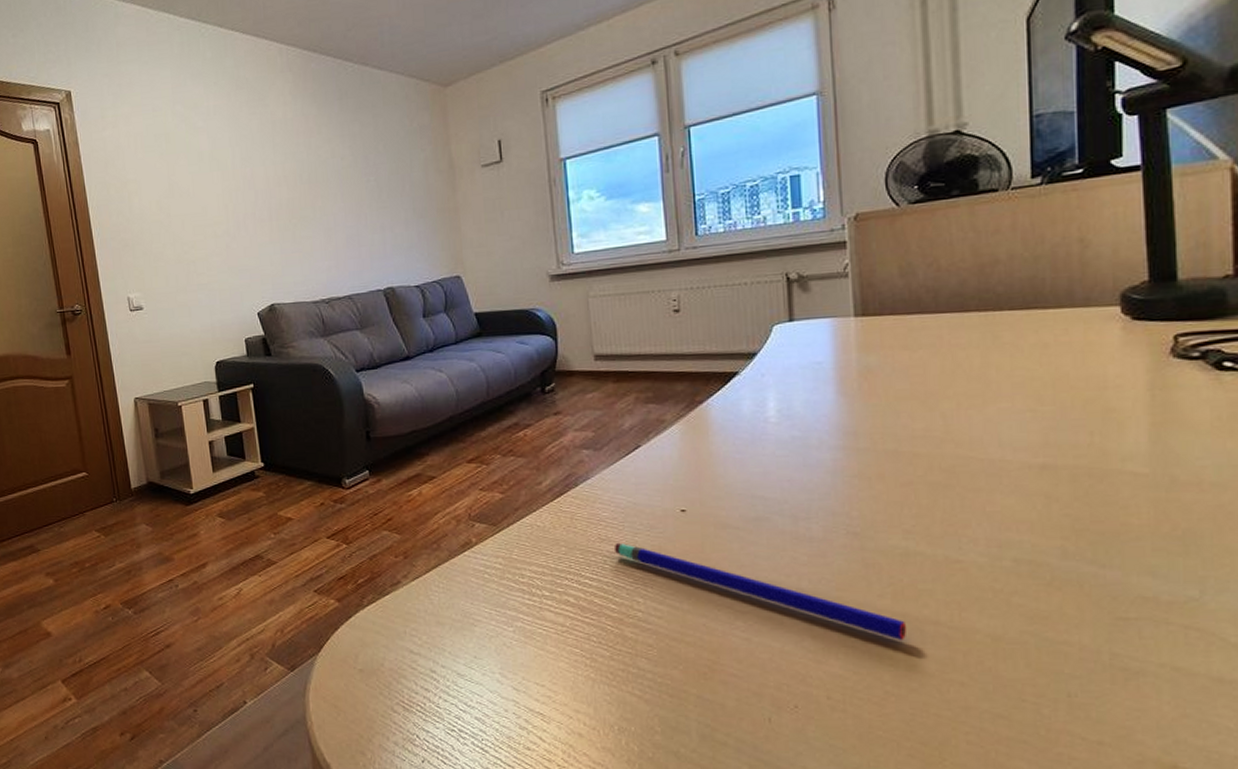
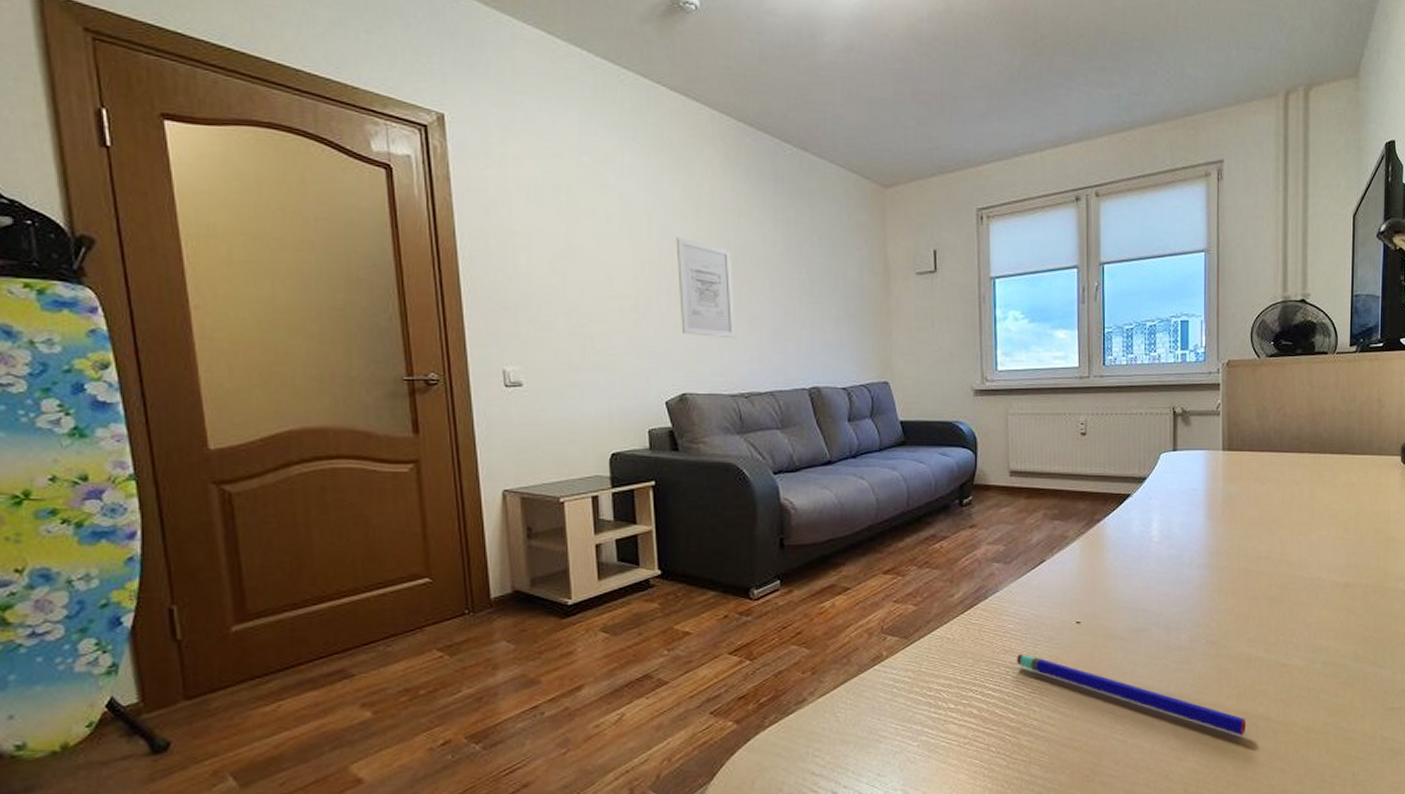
wall art: none [256,164,315,251] -> present [676,237,736,339]

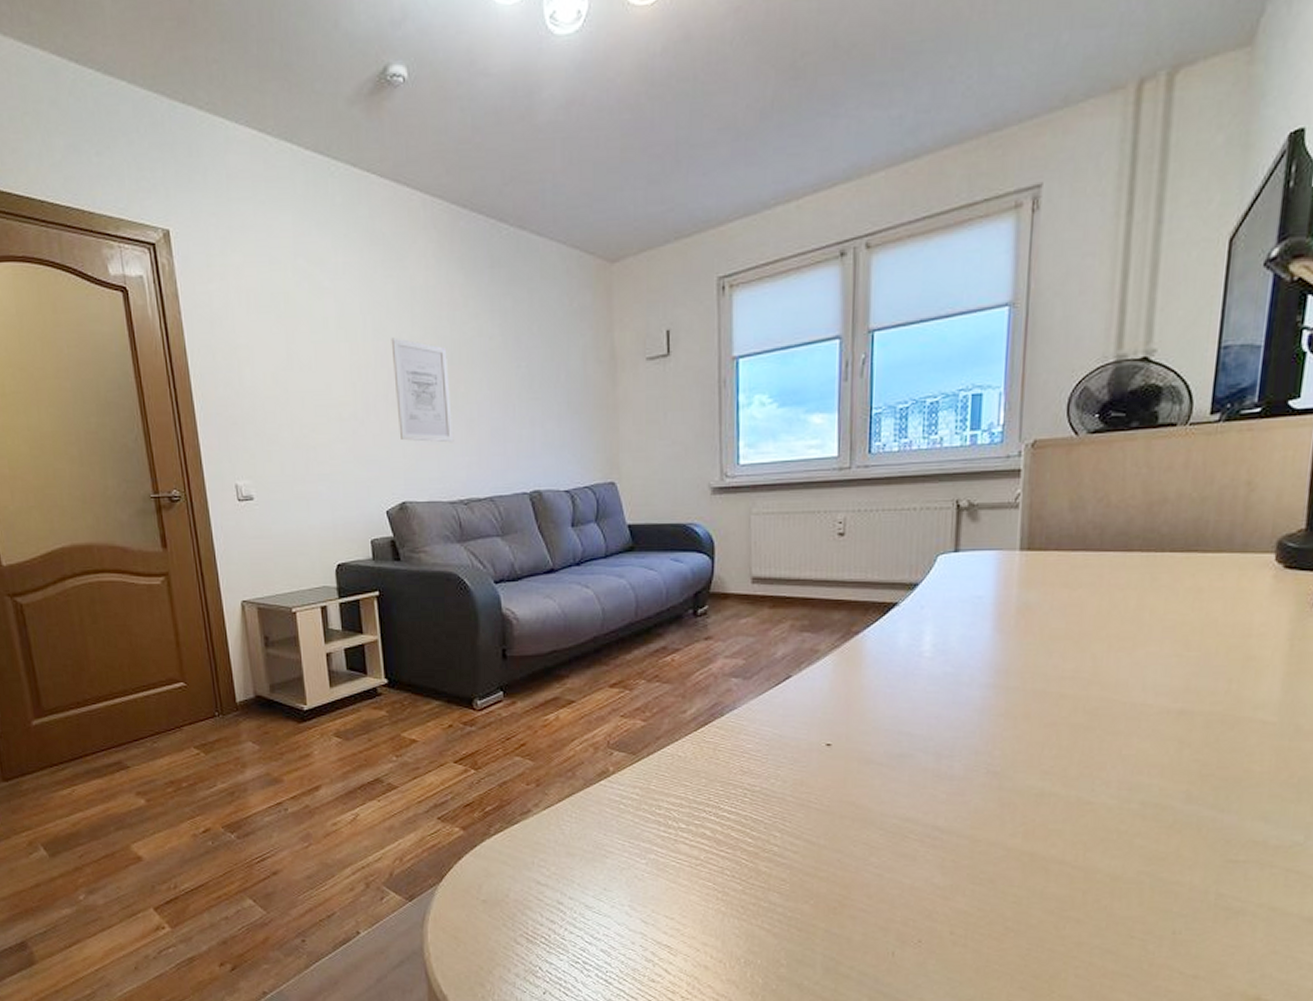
pen: present [1016,653,1247,735] -> none [755,775,1034,878]

